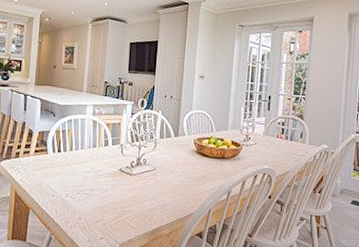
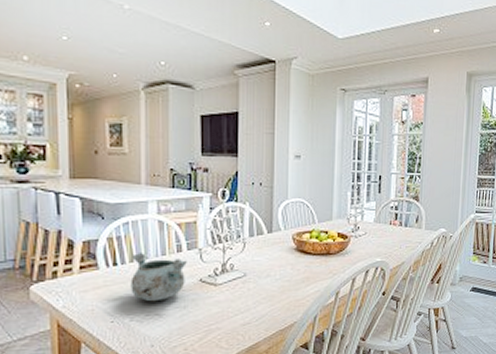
decorative bowl: none [68,144,111,184] -> present [130,253,187,302]

